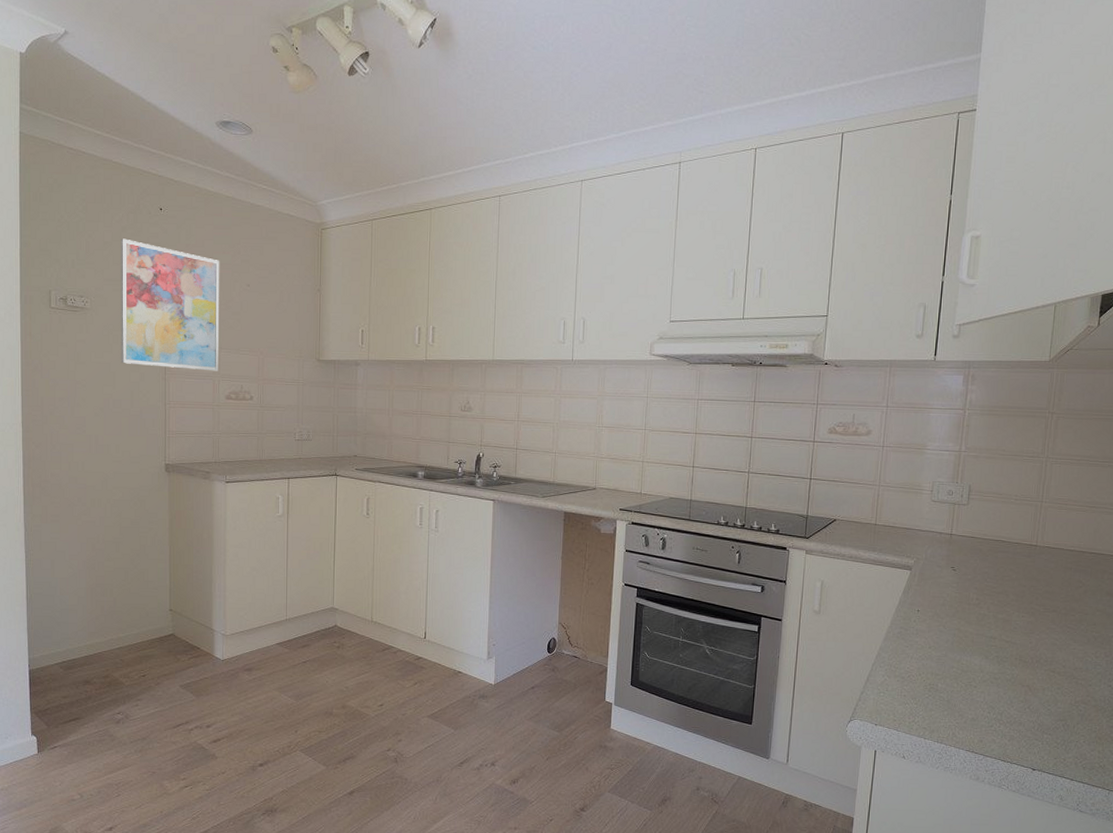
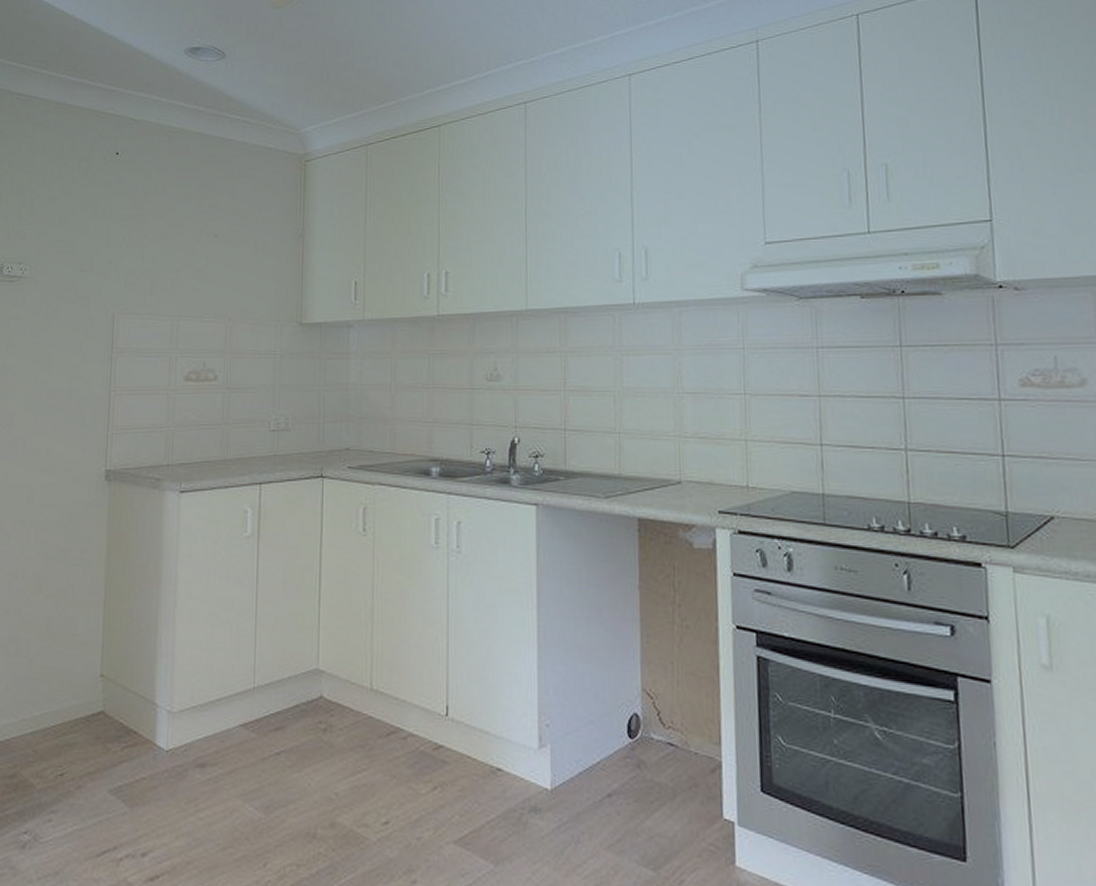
wall art: present [121,238,220,371] -> none [60,191,183,346]

